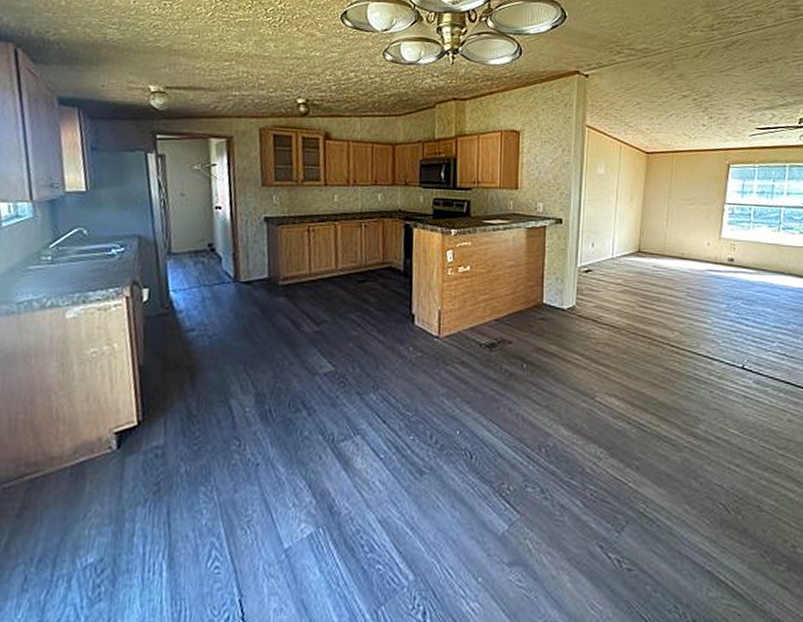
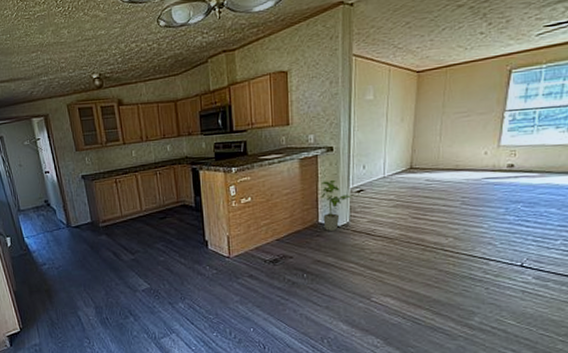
house plant: none [547,255,580,314] -> present [321,179,352,231]

